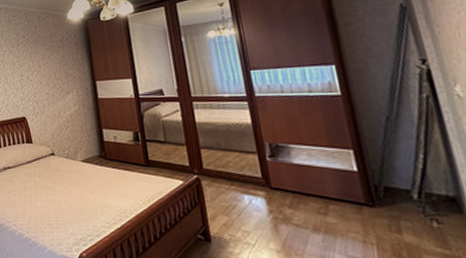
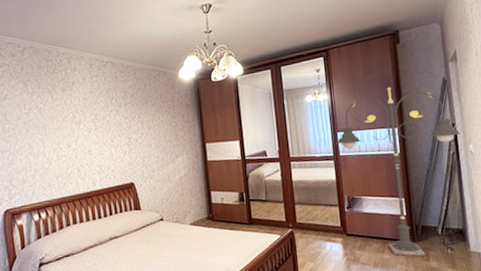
floor lamp: none [250,18,437,226] -> present [337,87,461,257]

